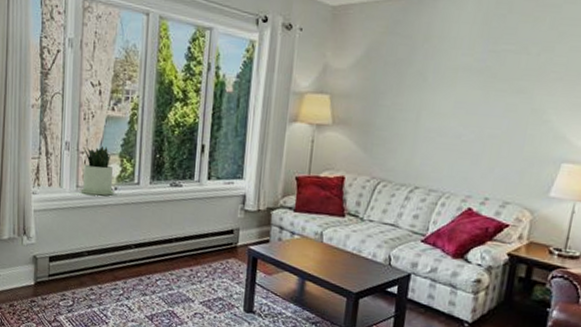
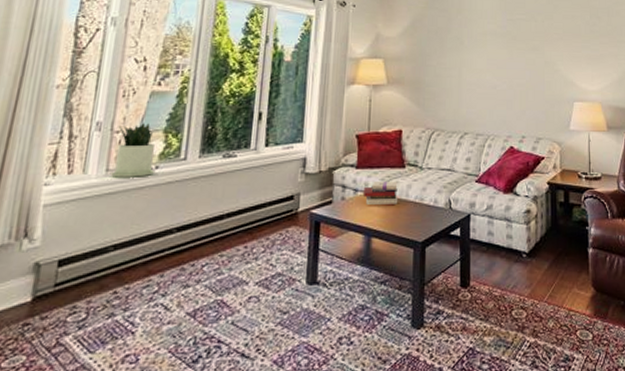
books: none [300,227,336,254] -> present [364,182,398,206]

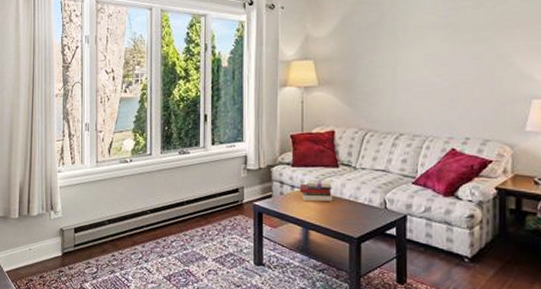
planter: present [109,122,156,177] -> none [99,123,130,168]

